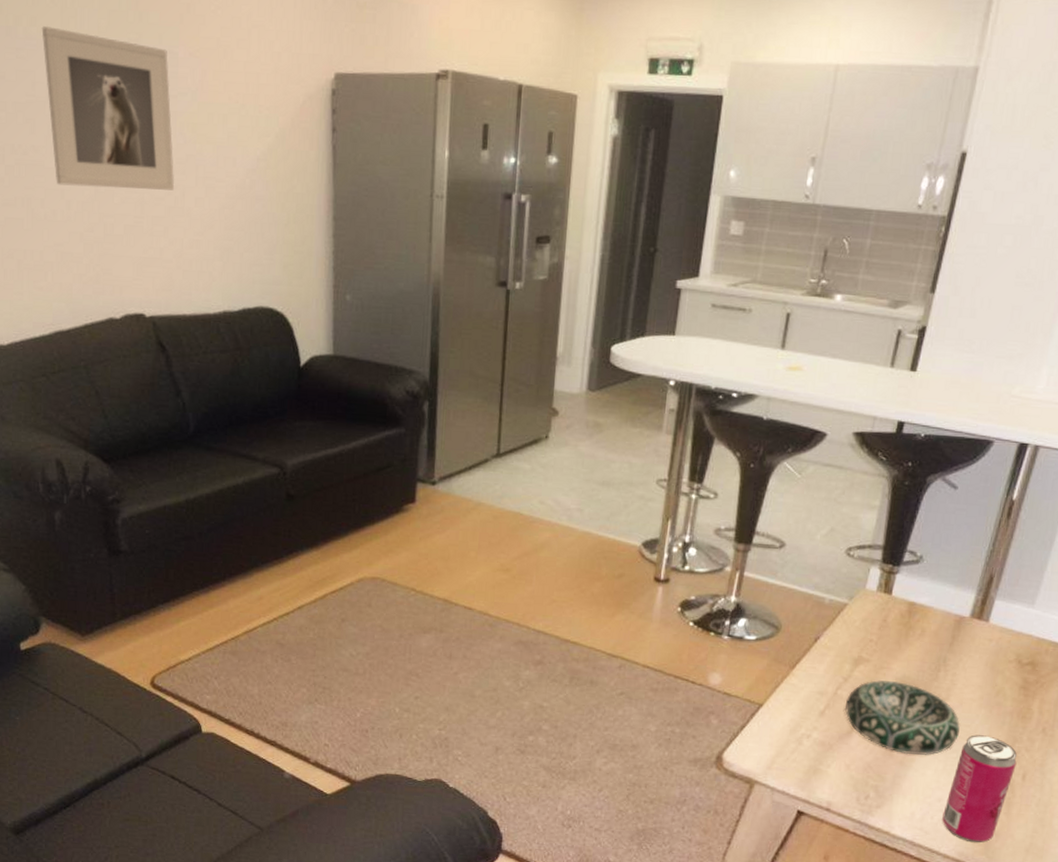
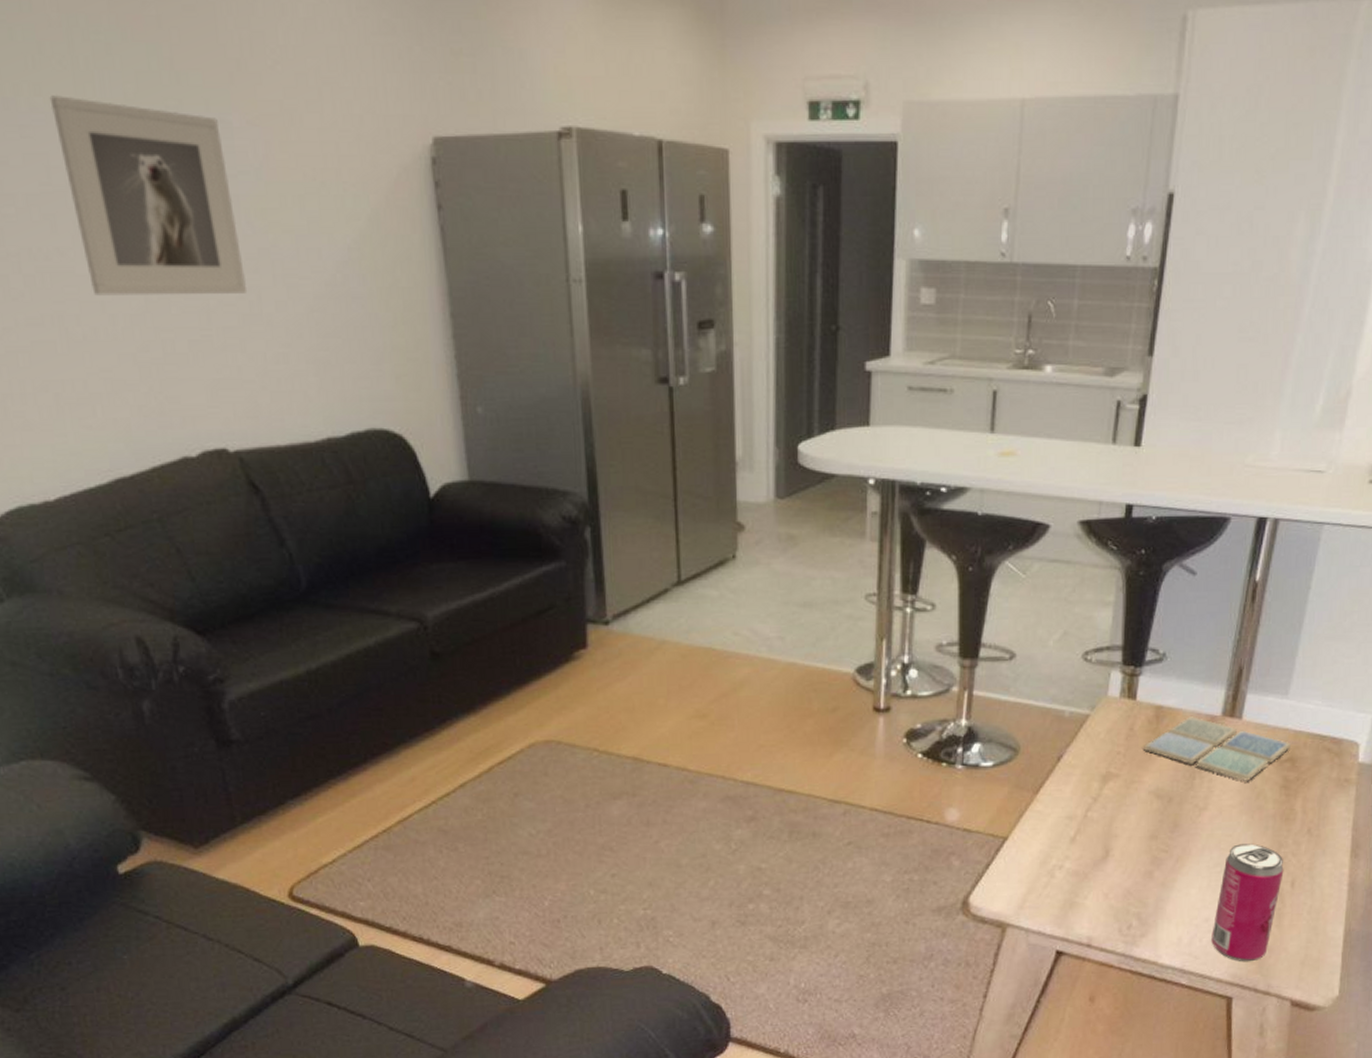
decorative bowl: present [844,680,960,755] -> none [1096,794,1221,875]
drink coaster: none [894,615,1033,679] -> present [1144,716,1291,781]

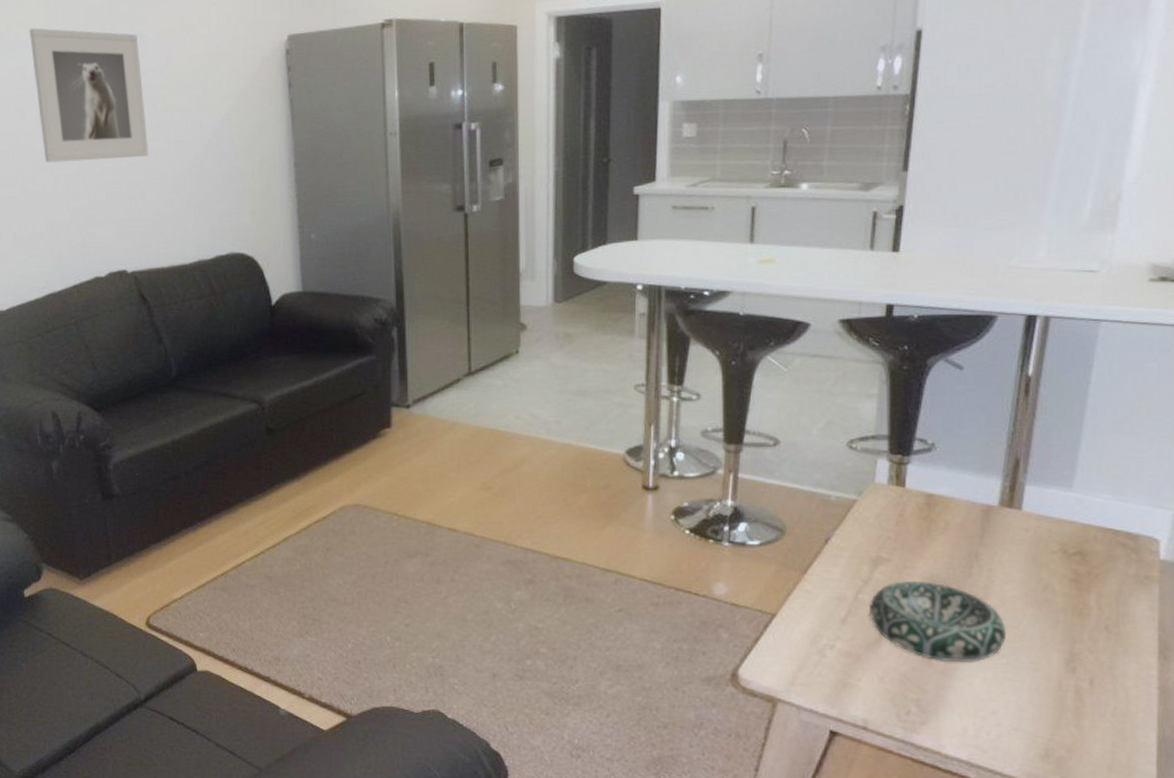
decorative bowl: none [1096,794,1221,875] -> present [868,580,1006,663]
drink coaster: present [1144,716,1291,781] -> none [915,505,1079,573]
beverage can: present [1211,843,1284,962] -> none [1000,636,1080,762]

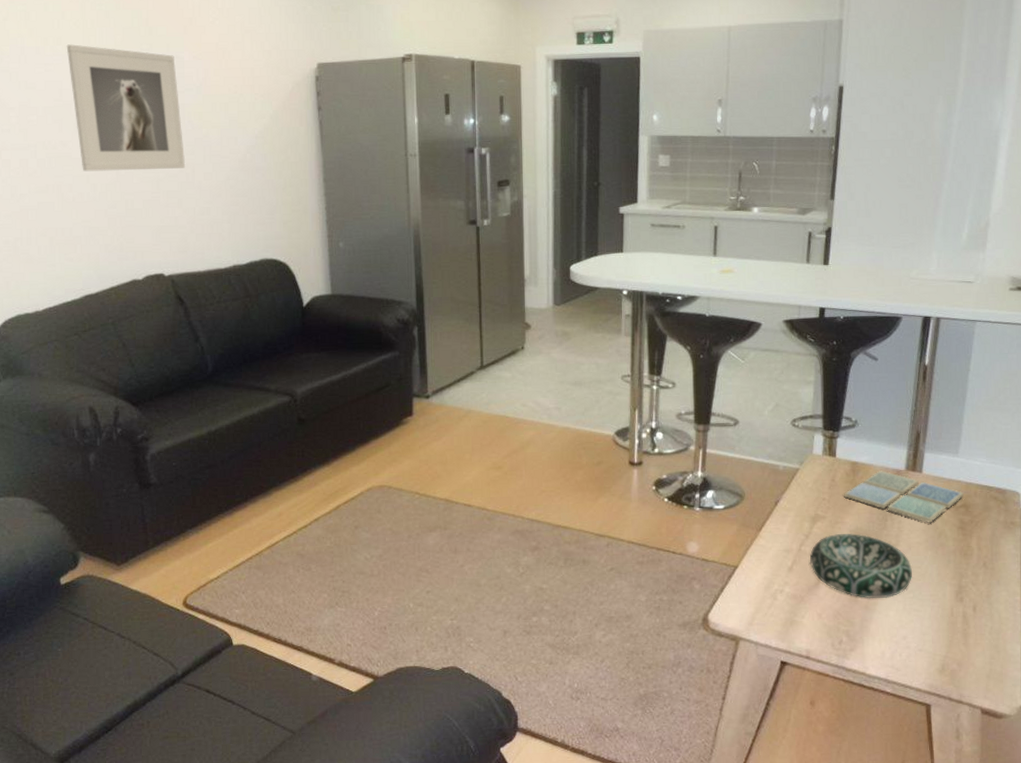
drink coaster: none [915,505,1079,573] -> present [844,470,964,523]

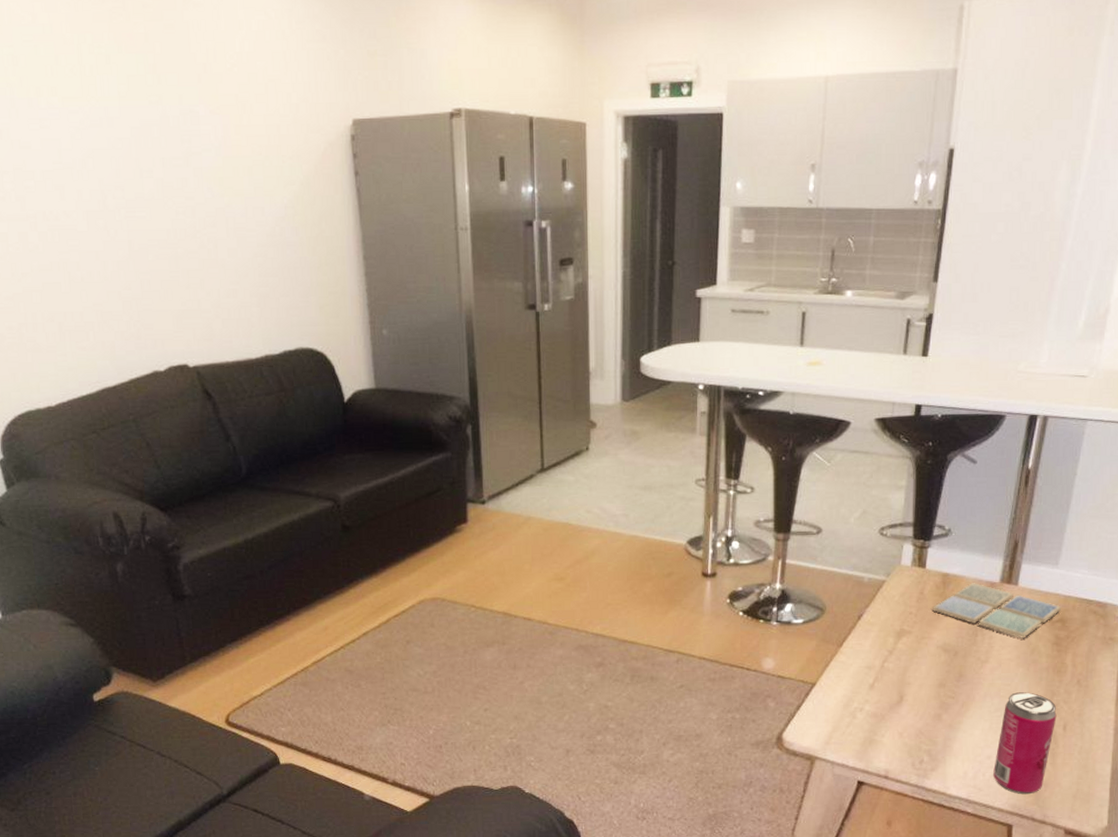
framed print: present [66,44,186,172] -> none [63,95,207,247]
decorative bowl: present [809,533,912,599] -> none [892,648,1001,718]
beverage can: none [909,574,966,675] -> present [993,692,1057,795]

